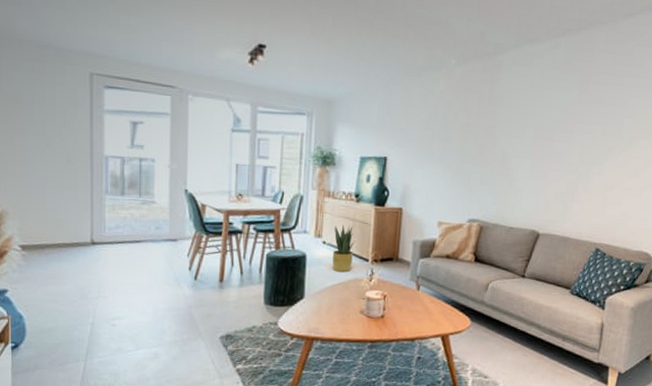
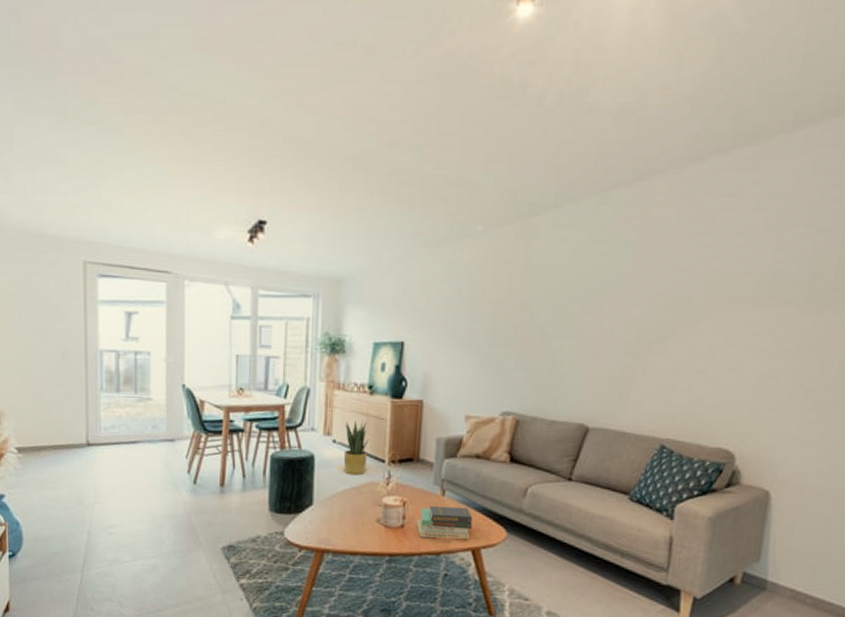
books: none [395,298,443,328] -> present [416,505,473,540]

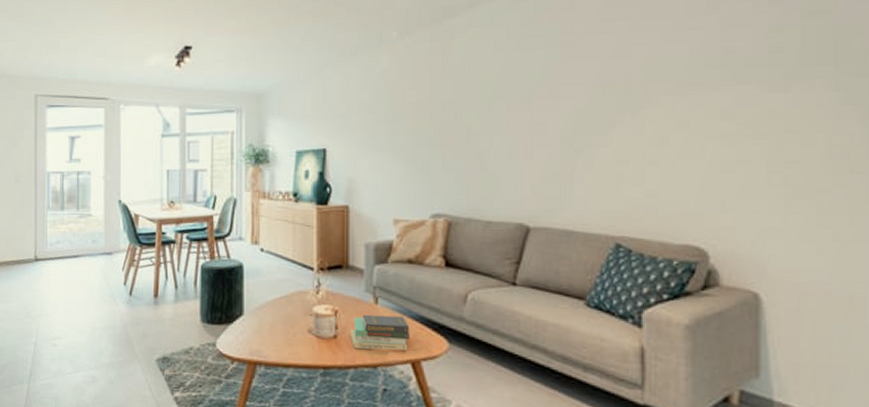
planter: present [343,421,369,476] -> none [271,228,296,284]

